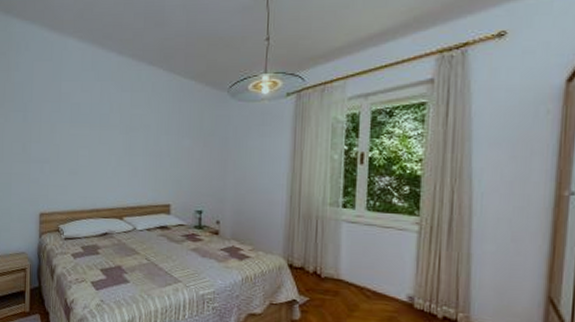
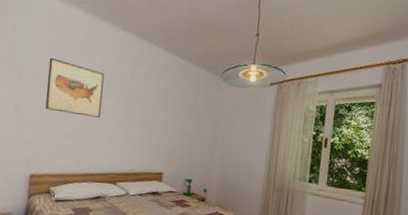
wall art: none [49,92,104,150] -> present [46,57,104,118]

